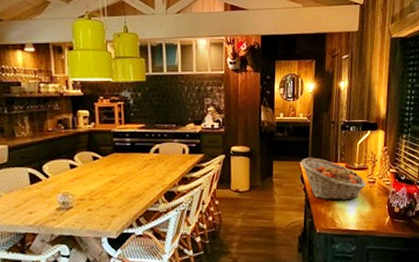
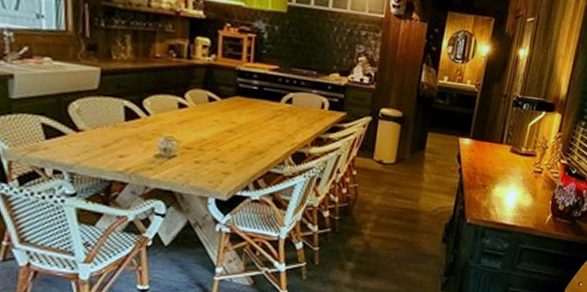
fruit basket: present [301,157,367,201] -> none [460,133,532,190]

